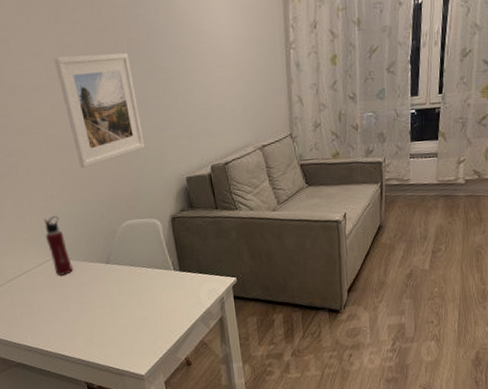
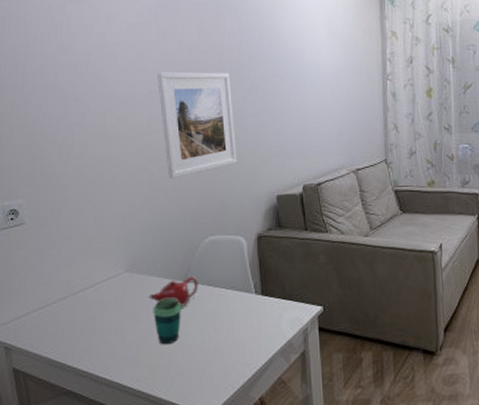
water bottle: present [44,216,74,277] -> none [122,226,147,292]
teapot: none [76,258,121,286] -> present [149,276,199,307]
cup: none [82,279,109,320] -> present [153,298,181,345]

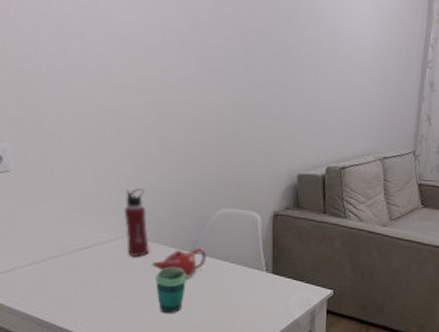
water bottle: none [122,226,147,292] -> present [123,188,151,258]
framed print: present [156,72,237,179] -> none [174,18,259,143]

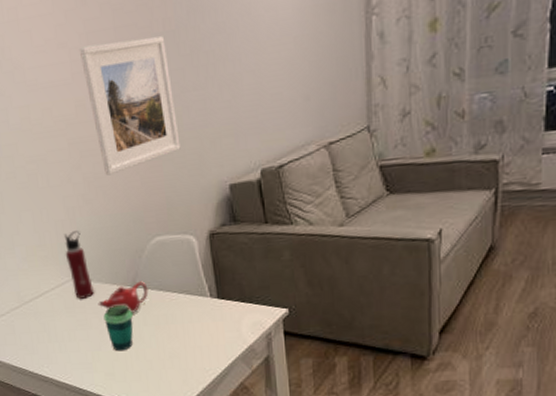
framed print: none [174,18,259,143] -> present [78,36,181,176]

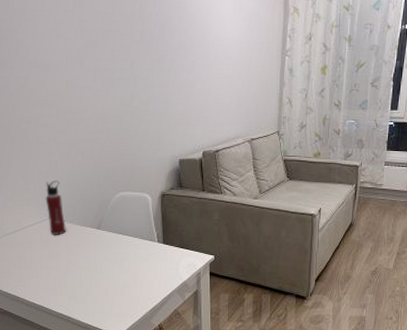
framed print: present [78,36,181,176] -> none [73,40,145,141]
teapot: present [98,281,148,313] -> none [68,225,110,250]
cup: present [103,304,133,352] -> none [72,242,96,280]

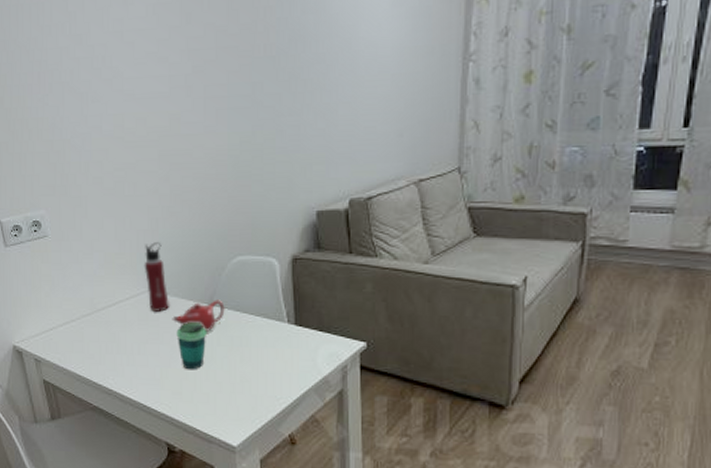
teapot: none [68,225,110,250] -> present [172,300,225,332]
cup: none [72,242,96,280] -> present [176,321,206,370]

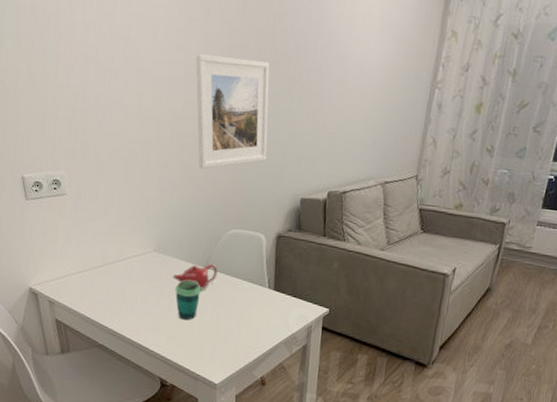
water bottle: present [144,242,170,313] -> none [151,210,172,271]
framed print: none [179,60,271,190] -> present [195,54,270,169]

